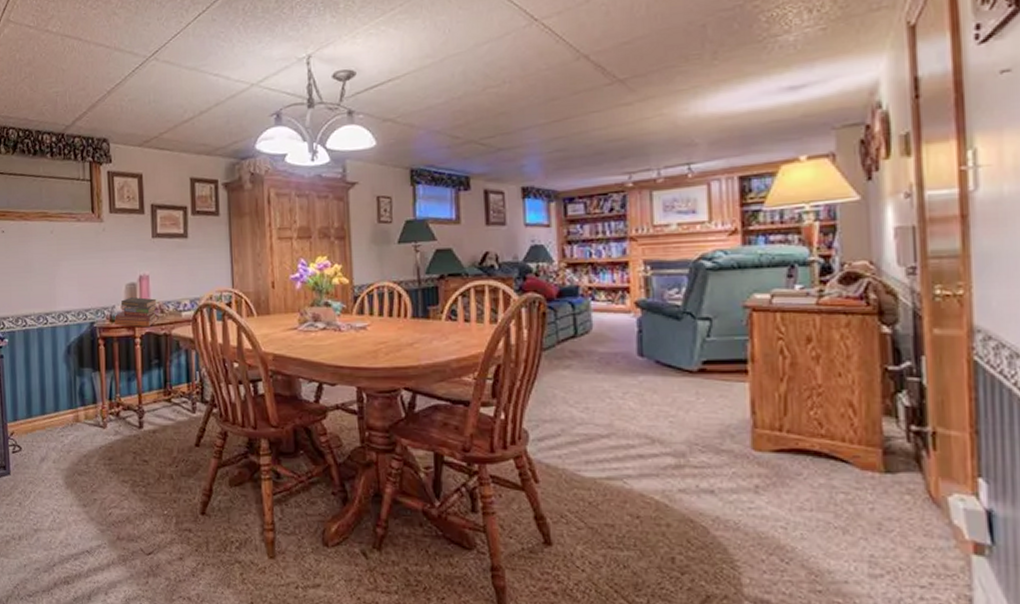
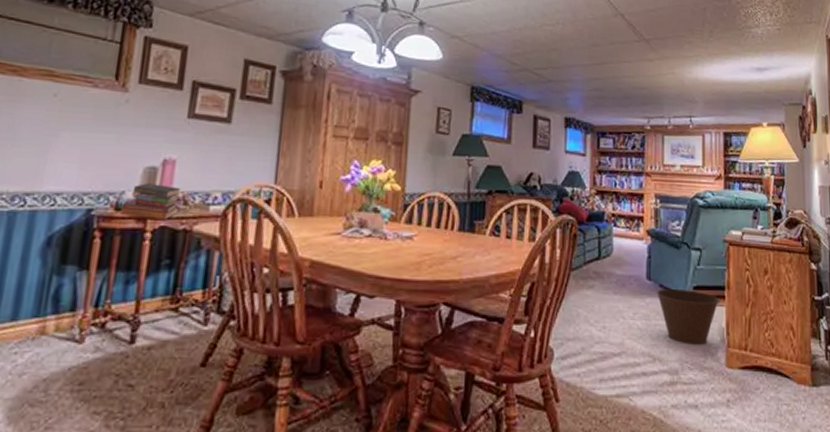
basket: none [652,364,742,425] -> present [657,288,721,345]

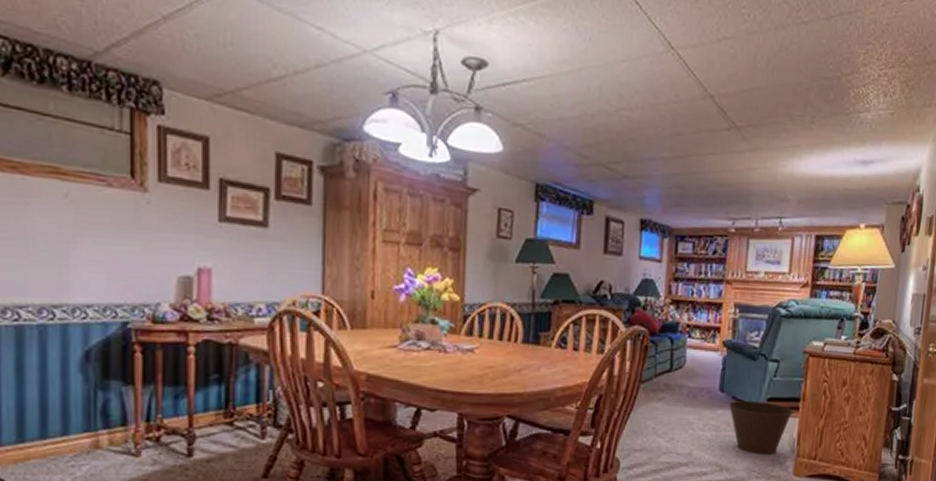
books: present [121,183,181,221] -> none [159,294,221,334]

